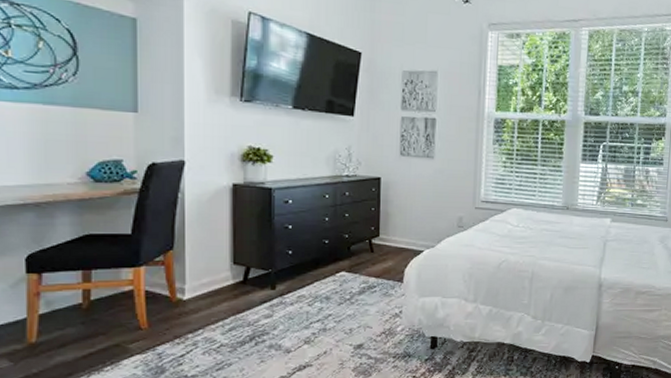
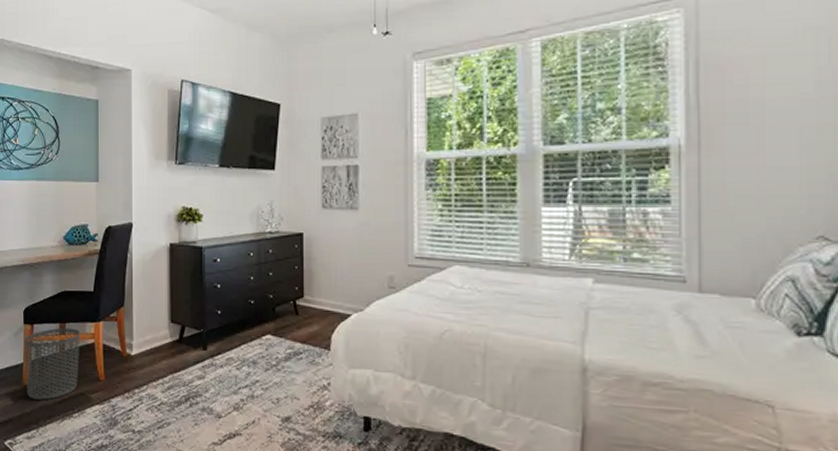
waste bin: none [28,275,113,358] -> present [24,327,80,400]

